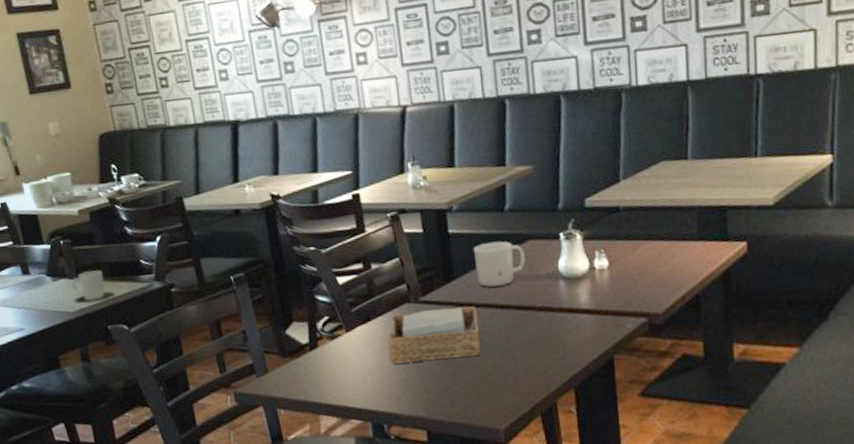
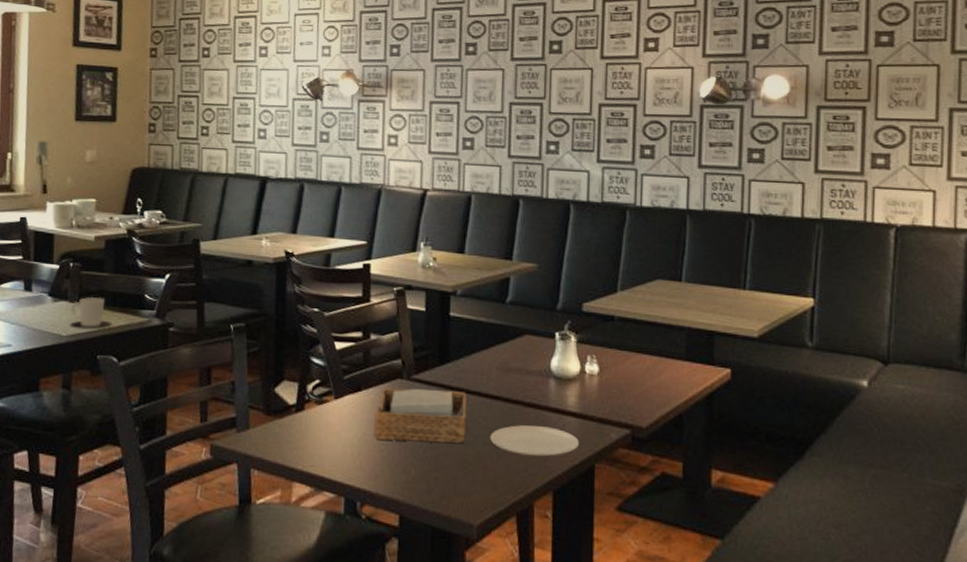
mug: present [473,241,525,288] -> none [471,330,520,377]
plate: none [505,327,596,359] -> present [490,424,579,457]

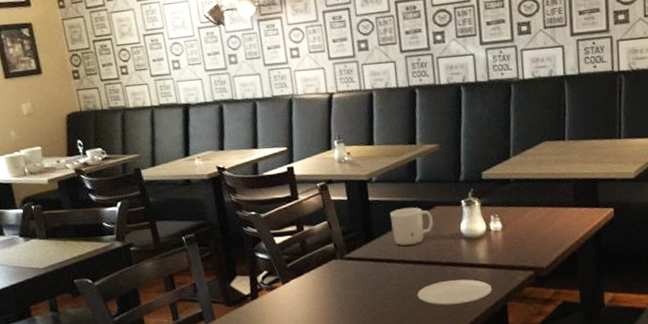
cup: present [69,296,113,330] -> none [41,231,81,261]
napkin holder: present [374,387,468,444] -> none [318,262,397,312]
mug: none [471,330,520,377] -> present [389,207,433,246]

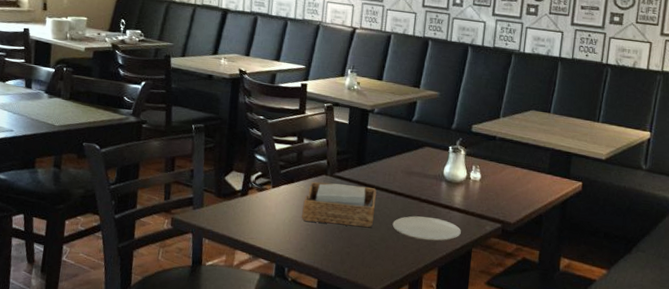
napkin holder: none [318,262,397,312] -> present [302,181,377,228]
mug: present [389,207,433,246] -> none [381,142,421,178]

